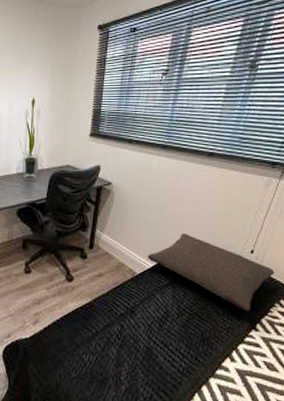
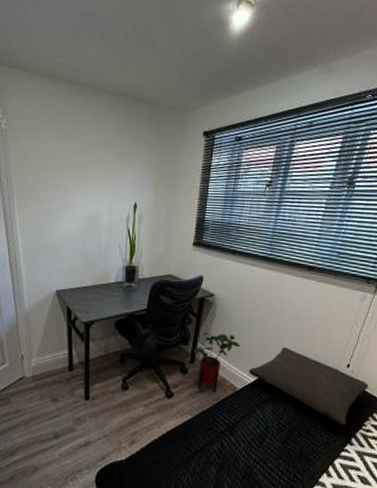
house plant: none [92,219,139,276] -> present [193,332,241,392]

